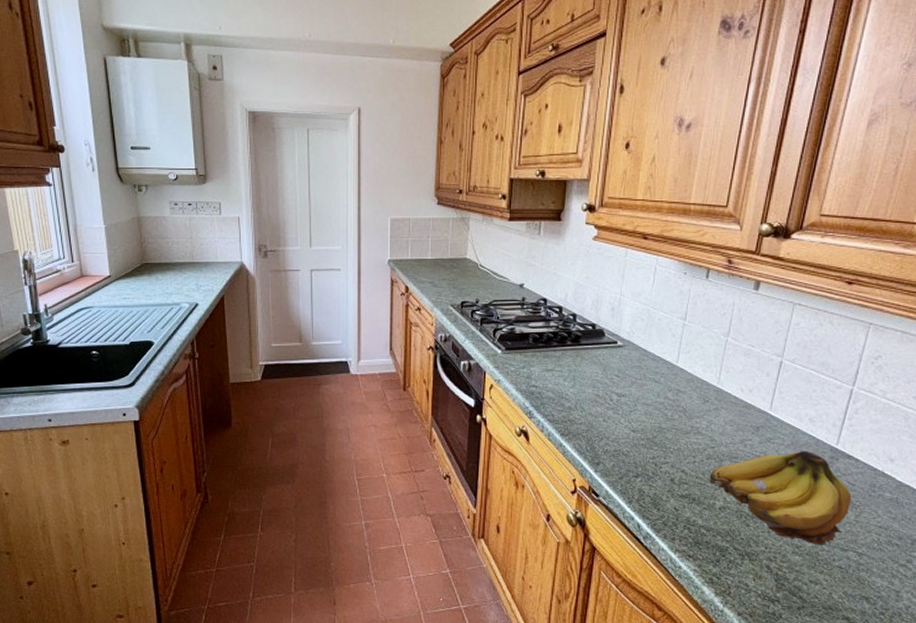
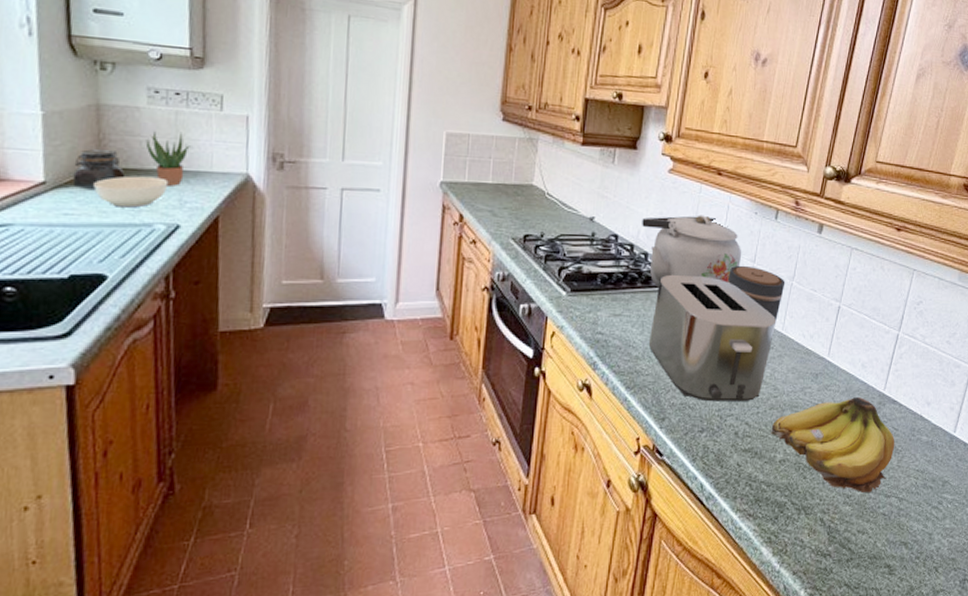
jar: none [127,250,160,280] -> present [72,149,126,191]
bowl: none [139,268,188,292] -> present [92,175,169,208]
potted plant: none [171,233,201,274] -> present [145,131,190,186]
kettle: none [569,277,672,347] -> present [642,215,742,289]
toaster: none [580,333,711,450] -> present [648,274,777,402]
cylinder: none [657,323,720,375] -> present [727,265,785,321]

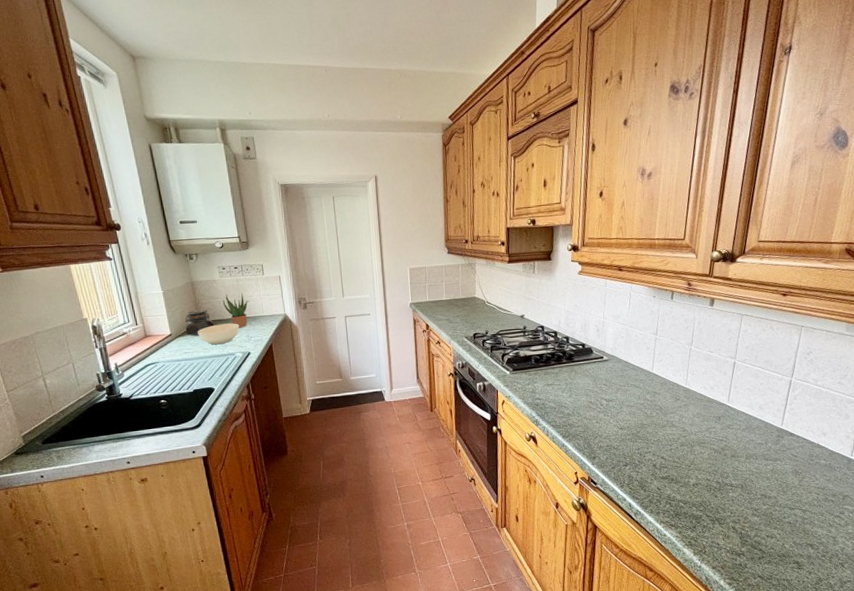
kettle: present [642,215,742,289] -> none [561,303,646,363]
toaster: present [648,274,777,402] -> none [576,349,680,443]
cylinder: present [727,265,785,321] -> none [635,338,685,378]
fruit: present [770,397,895,493] -> none [682,432,795,507]

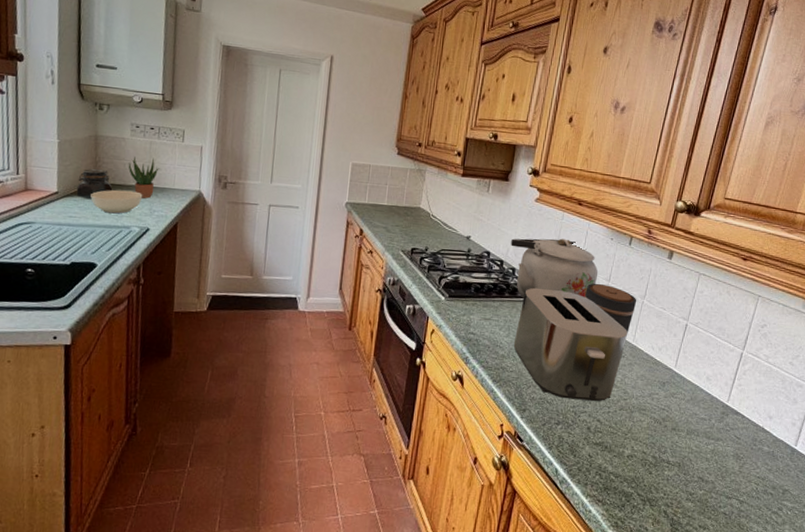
kettle: none [561,303,646,363] -> present [511,238,598,300]
toaster: none [576,349,680,443] -> present [513,287,628,401]
cylinder: none [635,338,685,378] -> present [584,283,637,333]

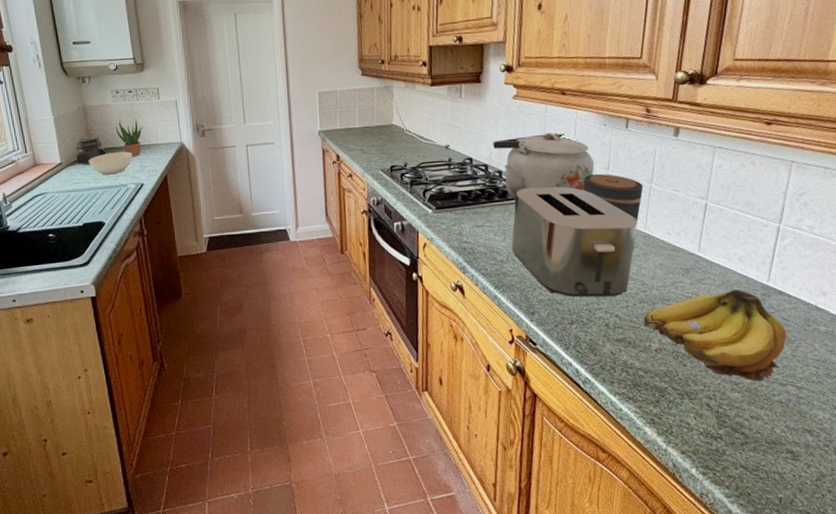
fruit: none [619,406,737,493] -> present [642,290,787,381]

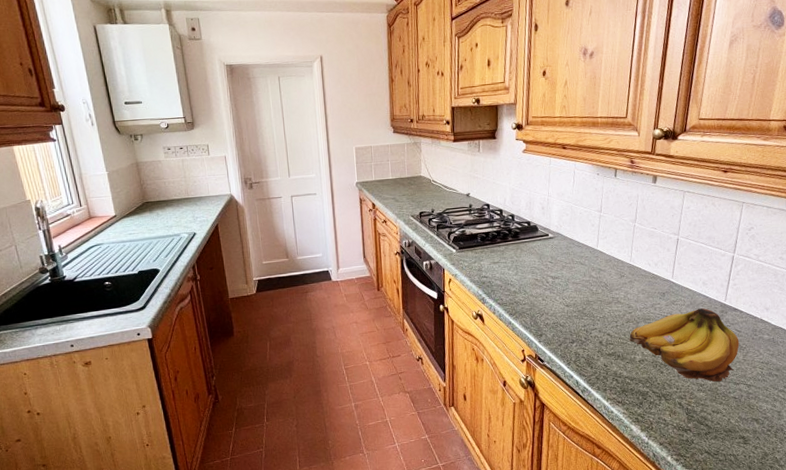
jar: present [76,137,106,166] -> none [130,190,160,218]
bowl: present [88,151,133,175] -> none [142,203,185,226]
potted plant: present [115,118,143,157] -> none [167,172,194,209]
kettle: present [493,132,595,202] -> none [506,181,590,241]
toaster: present [511,186,638,297] -> none [522,227,625,320]
cylinder: present [582,173,644,222] -> none [580,215,629,255]

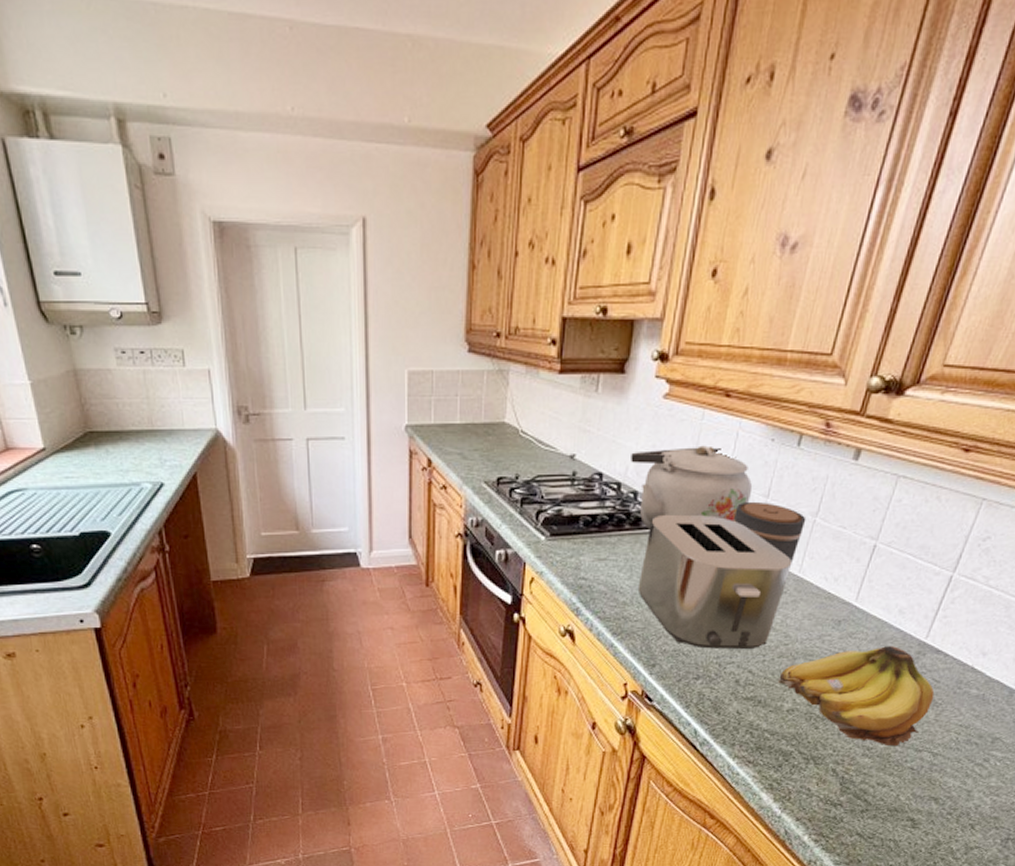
kettle: none [506,181,590,241] -> present [631,445,753,531]
toaster: none [522,227,625,320] -> present [637,514,793,649]
cylinder: none [580,215,629,255] -> present [733,501,806,563]

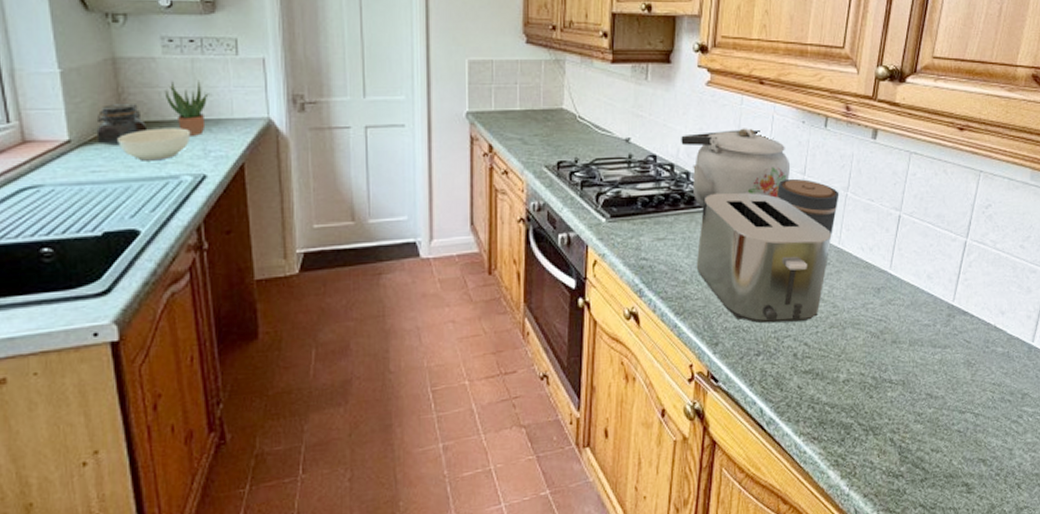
jar: none [65,414,110,454] -> present [96,104,148,146]
bowl: none [83,438,148,469] -> present [116,128,191,161]
potted plant: none [121,391,161,446] -> present [164,80,209,136]
fruit: present [777,646,935,747] -> none [831,310,968,410]

